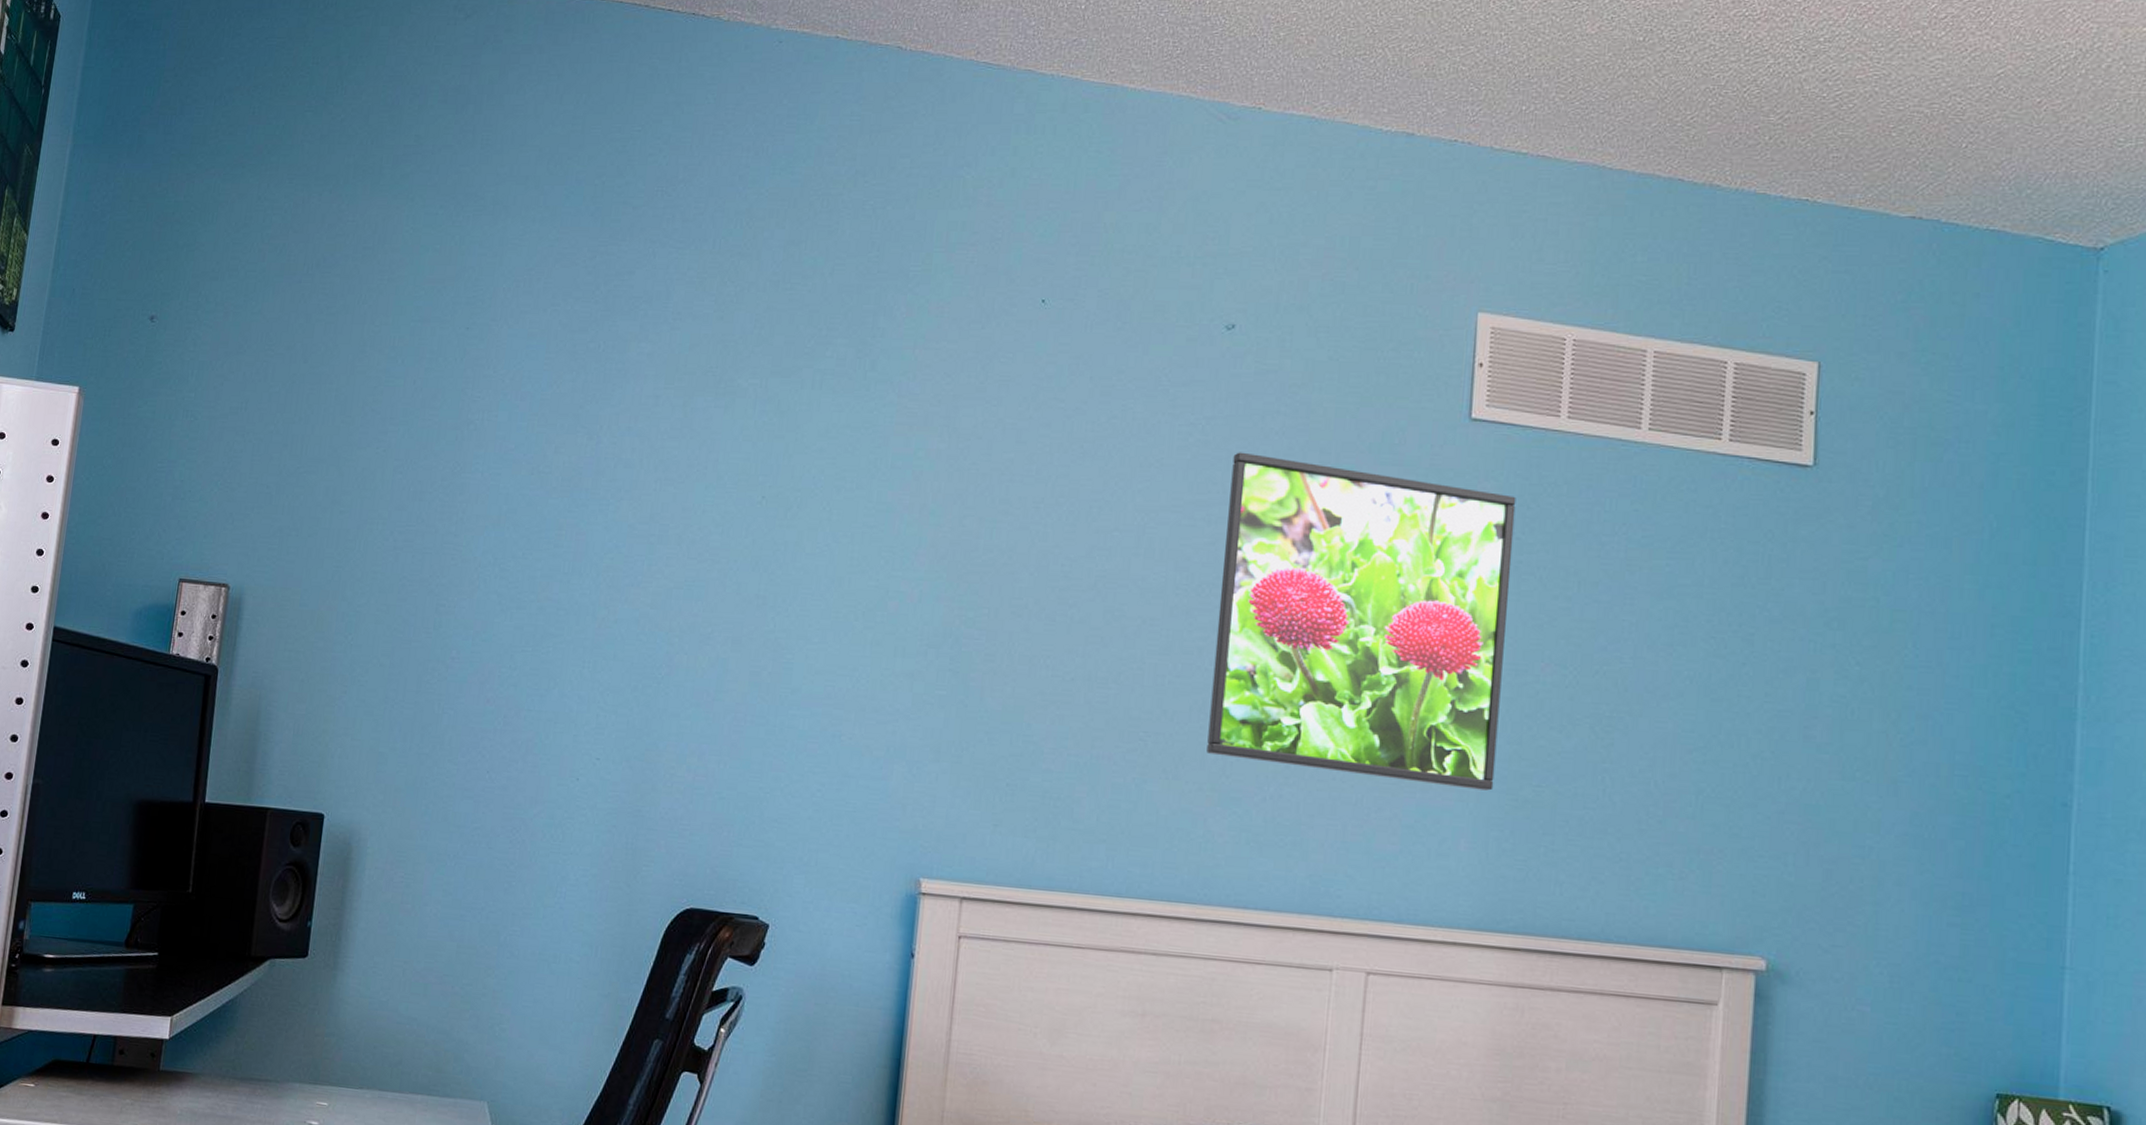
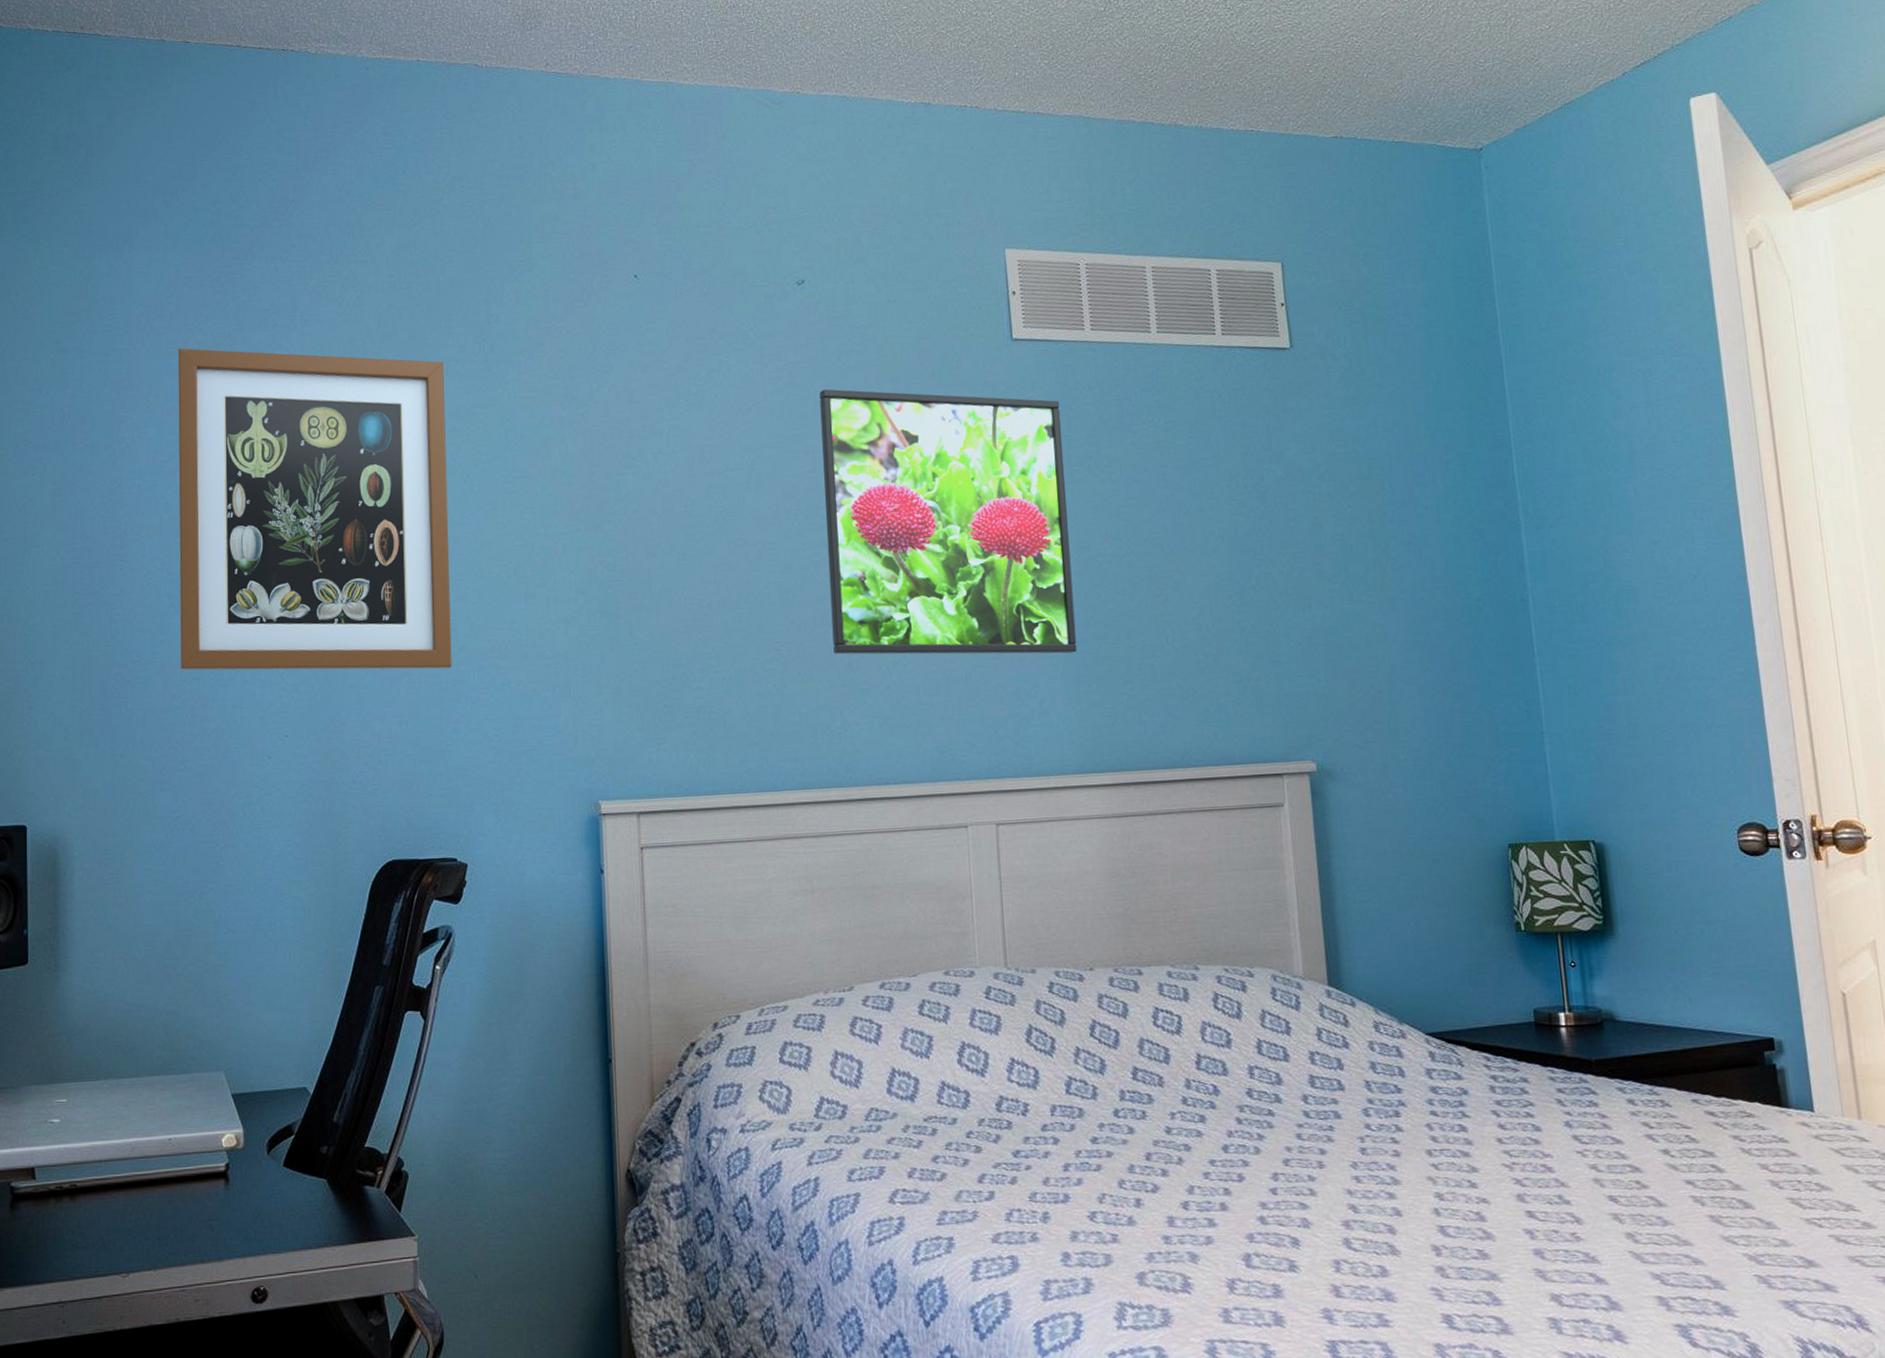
wall art: none [498,329,819,711] -> present [177,348,452,671]

